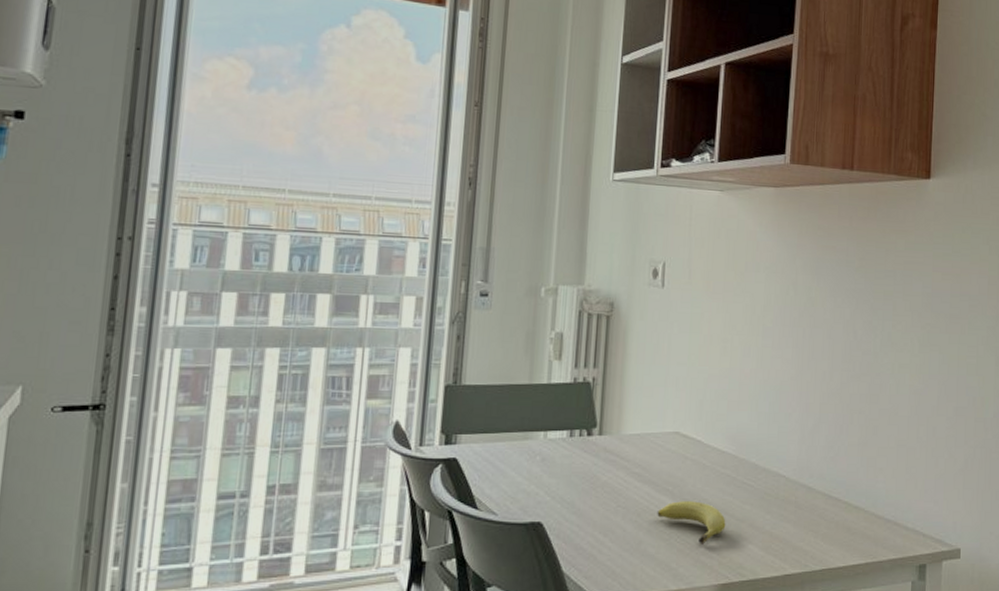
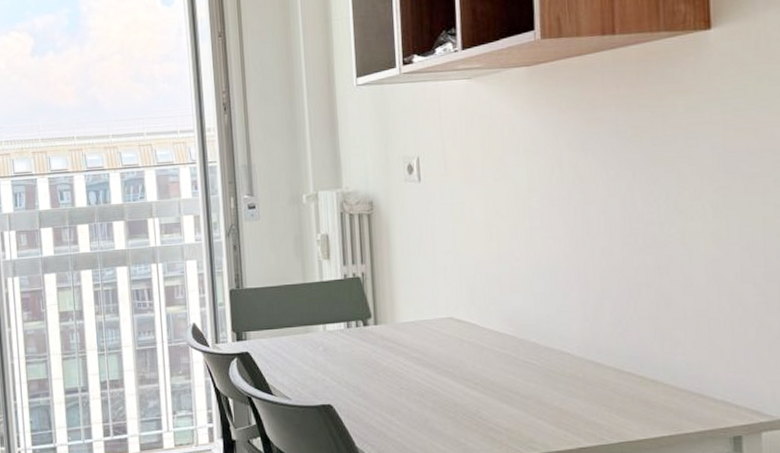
fruit: present [657,501,726,544] -> none [440,381,512,421]

